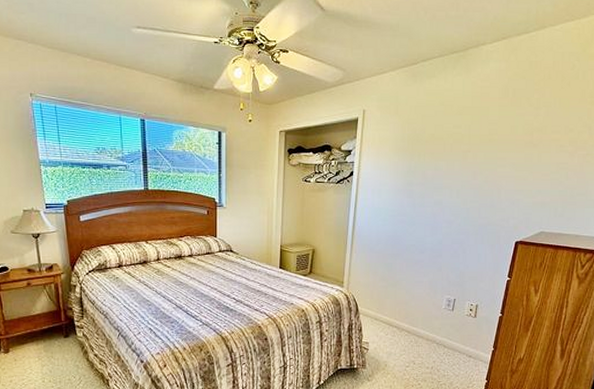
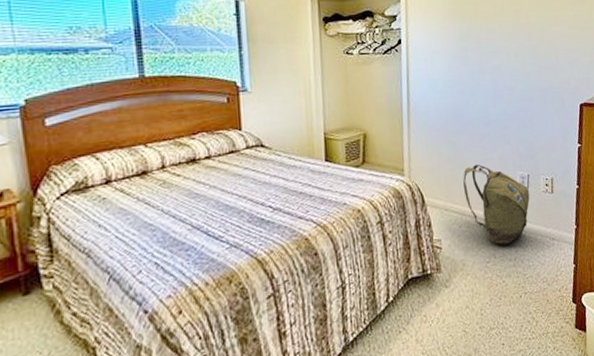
backpack: none [394,284,454,354] -> present [463,164,530,245]

